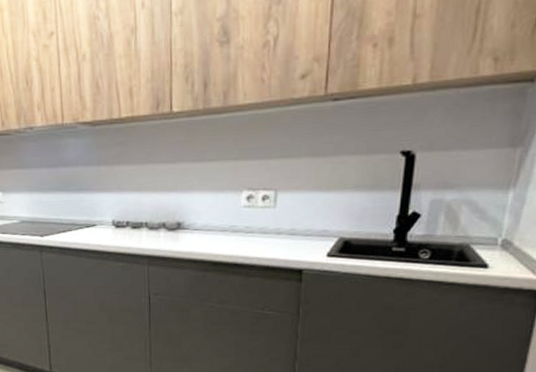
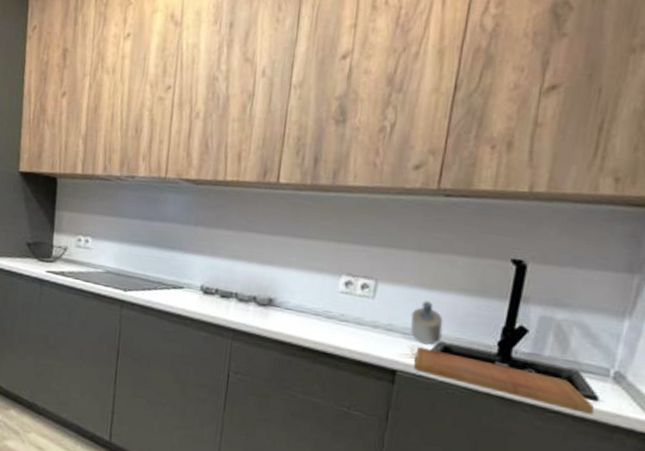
soap dispenser: none [311,202,342,242] -> present [409,301,444,345]
cutting board: none [318,245,486,281] -> present [414,347,595,415]

